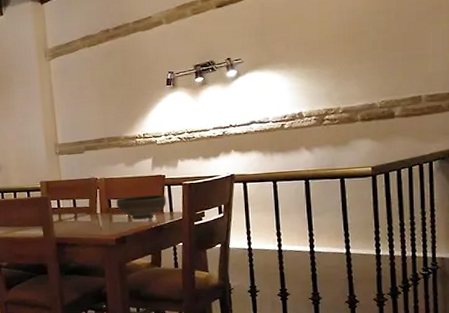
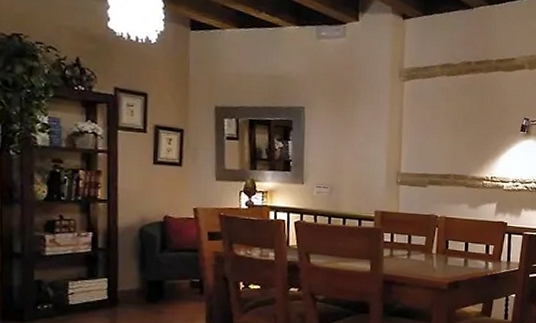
bowl: present [116,194,167,220] -> none [454,240,506,266]

